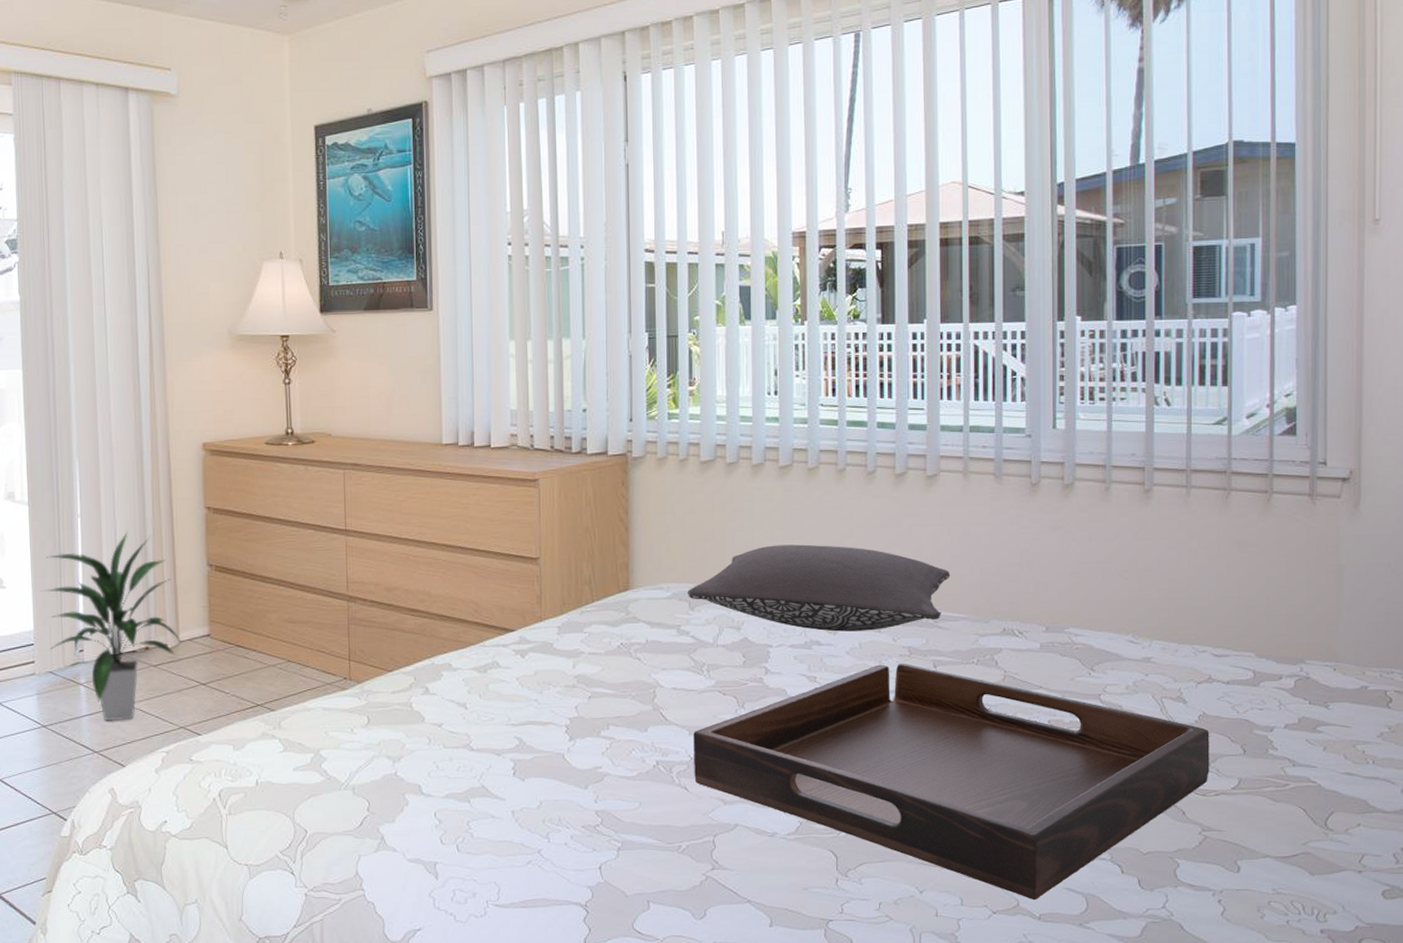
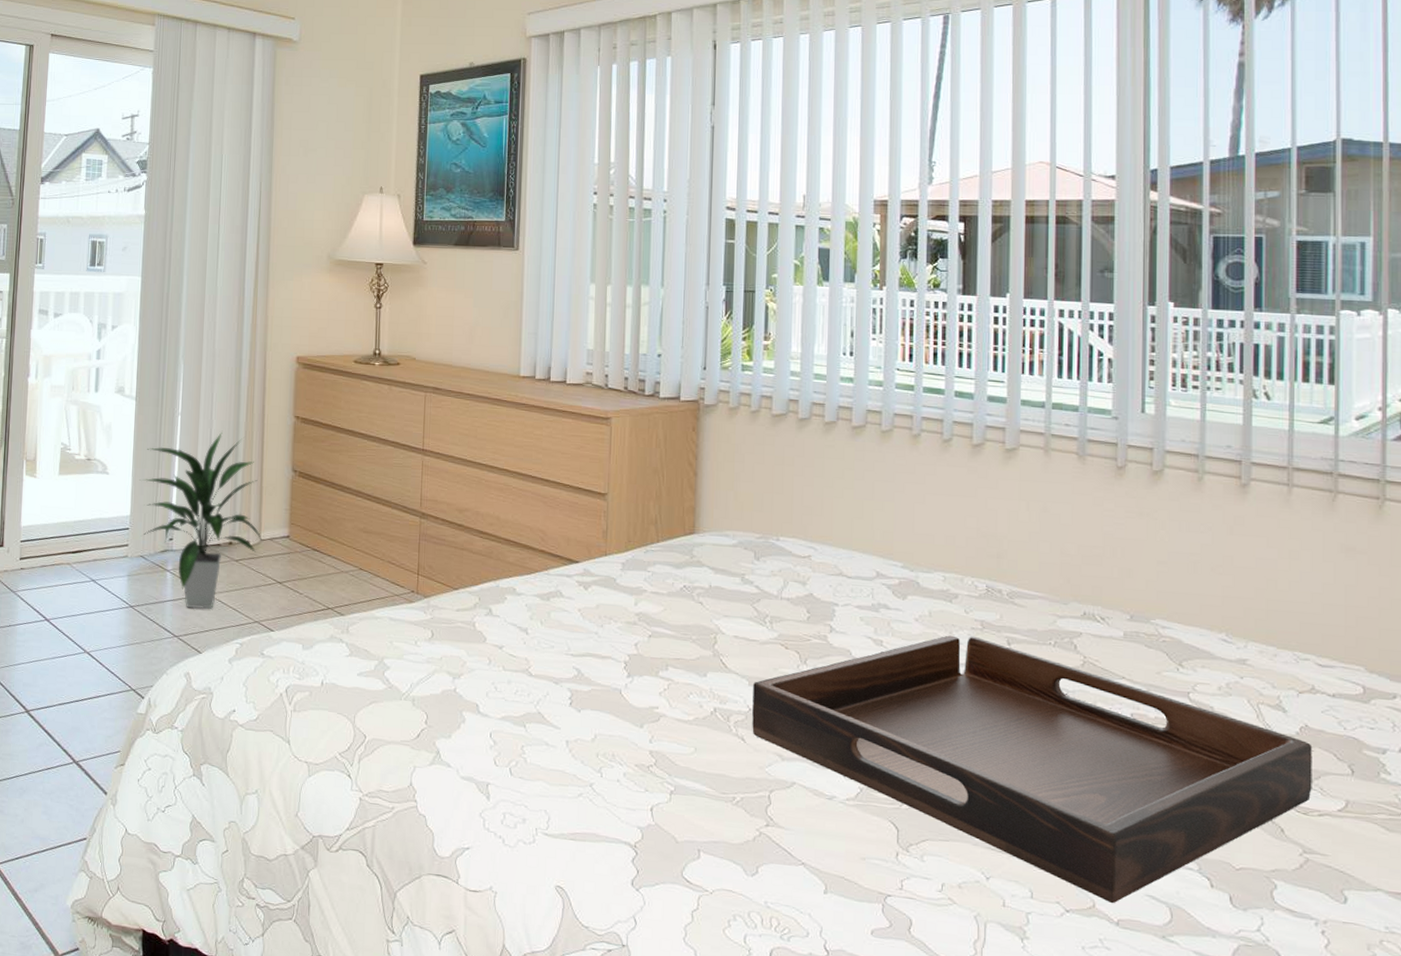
pillow: present [687,544,951,632] -> none [753,503,1028,600]

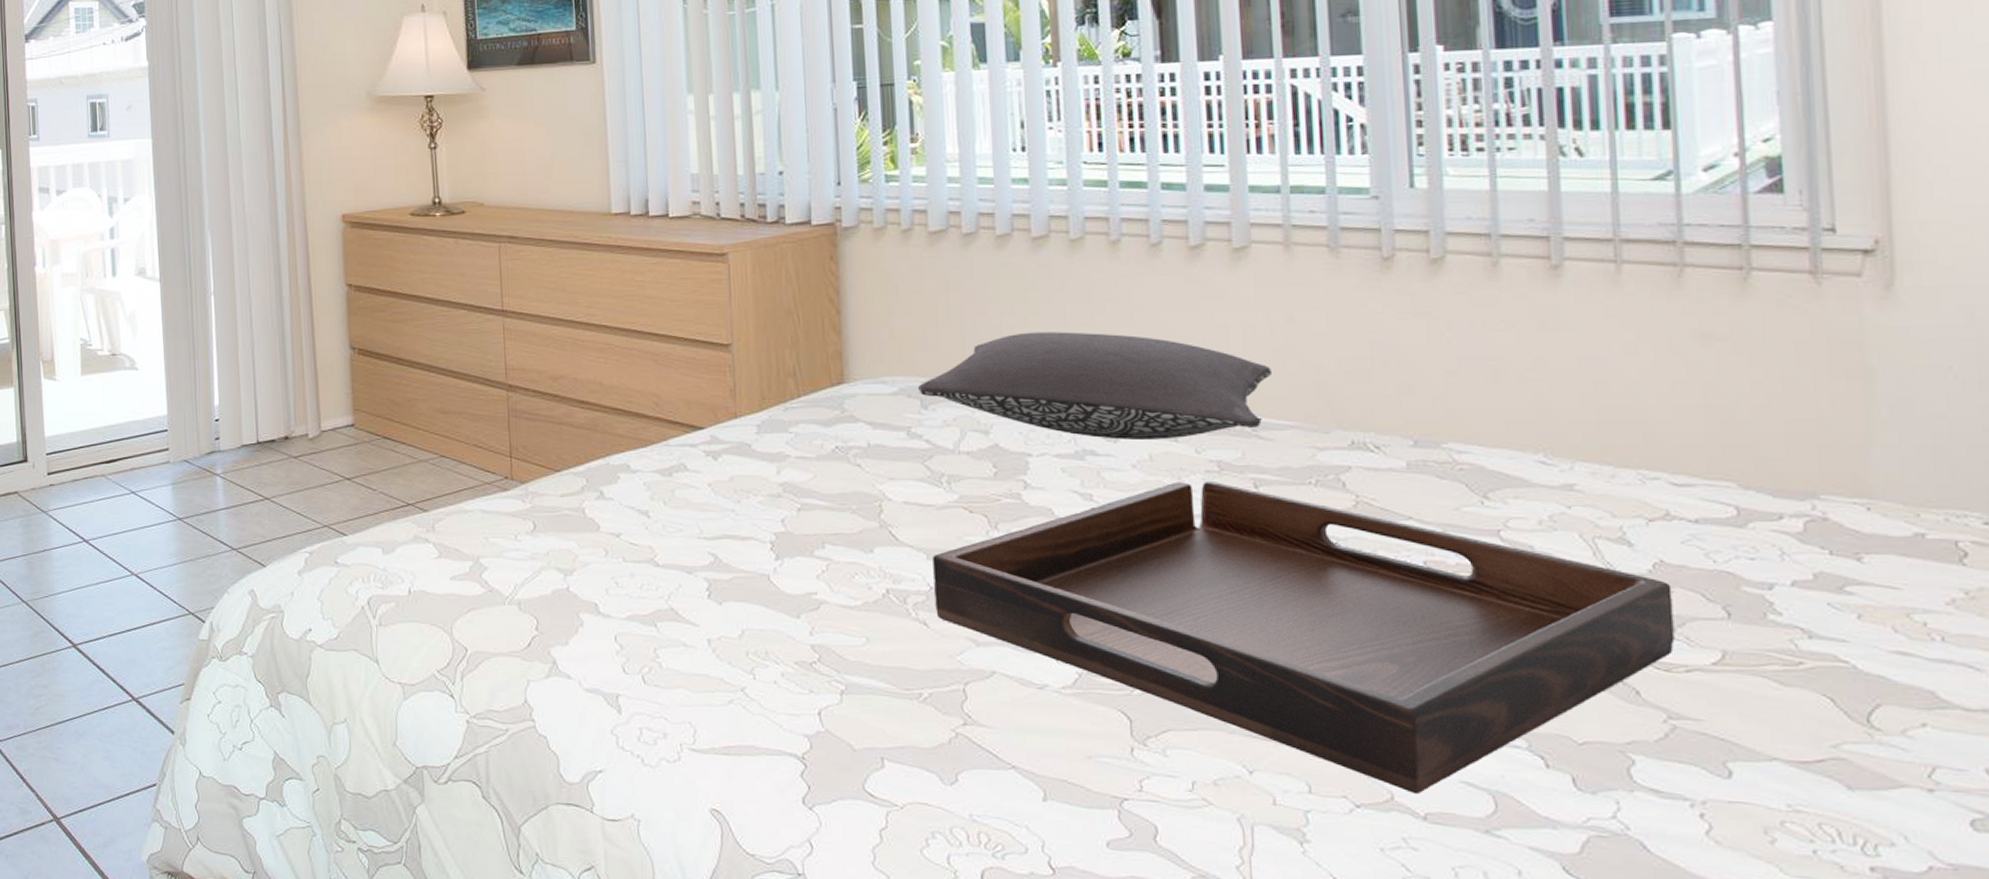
indoor plant: present [139,430,262,610] -> none [173,308,322,516]
pillow: none [753,503,1028,600] -> present [918,332,1273,440]

